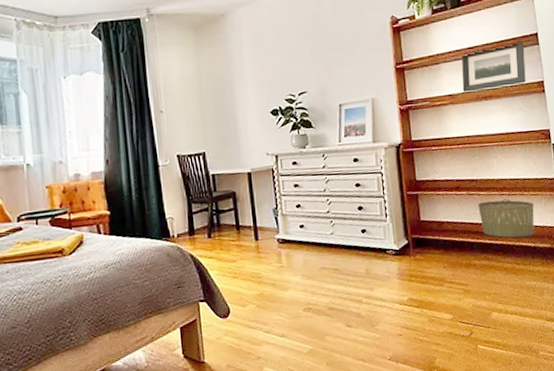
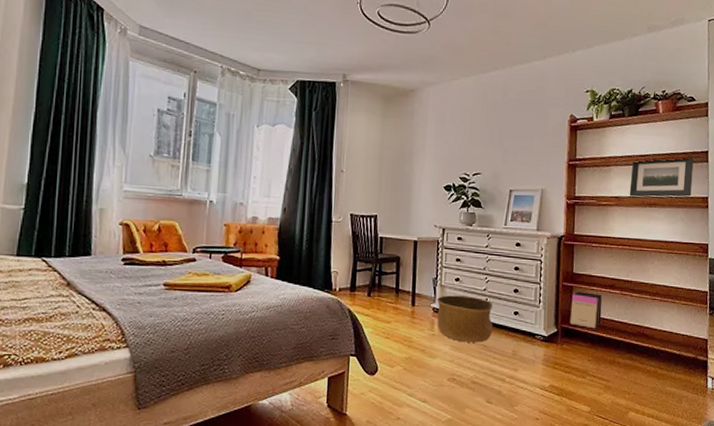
basket: none [280,221,342,270] -> present [437,295,493,343]
books: none [418,198,451,235] -> present [569,292,603,329]
basket: present [477,198,535,238] -> none [628,304,684,344]

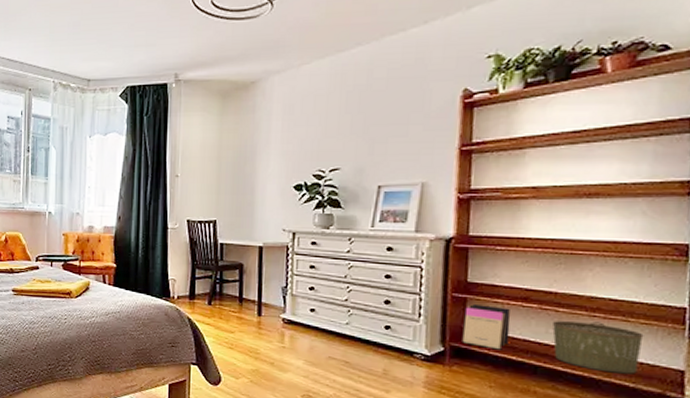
basket: present [437,295,493,343] -> none [288,305,358,359]
basket: none [628,304,684,344] -> present [551,321,644,374]
picture frame: present [629,155,694,197] -> none [554,125,667,186]

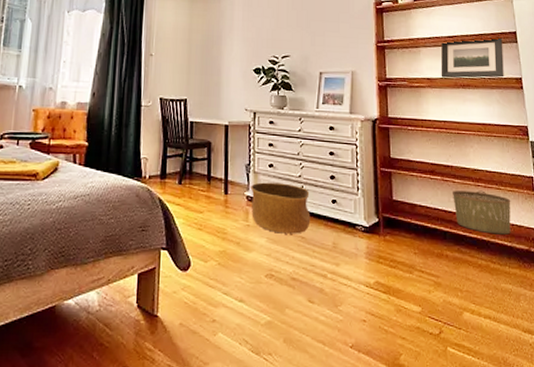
basket: none [288,305,358,359] -> present [251,182,311,234]
books: present [462,304,511,350] -> none [391,178,424,219]
picture frame: none [554,125,667,186] -> present [440,36,504,79]

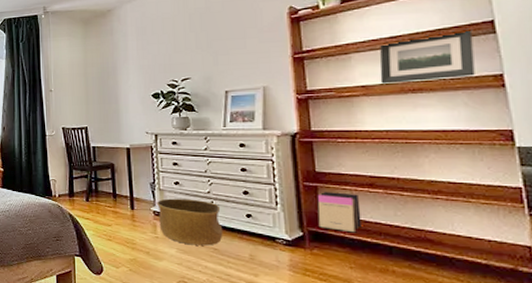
books: none [391,178,424,219] -> present [317,192,362,233]
basket: present [451,190,511,235] -> none [398,203,487,251]

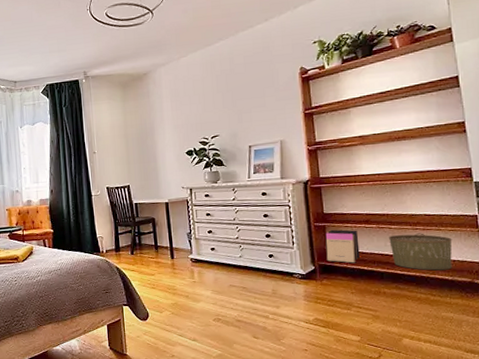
basket: present [157,198,223,246] -> none [194,245,250,286]
picture frame: present [379,28,475,84] -> none [373,83,444,134]
basket: none [398,203,487,251] -> present [388,233,453,271]

